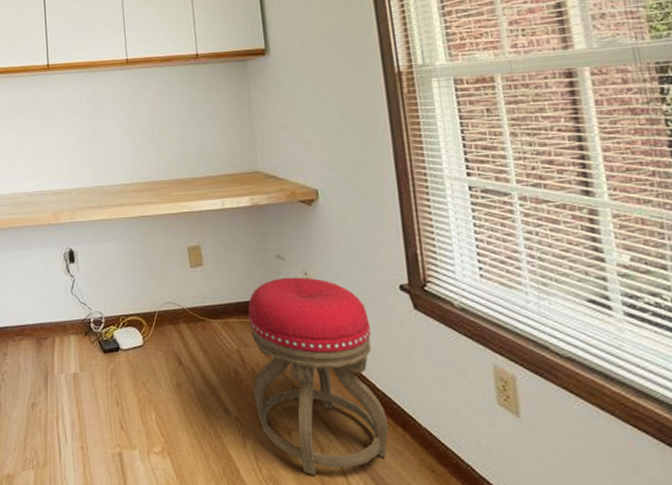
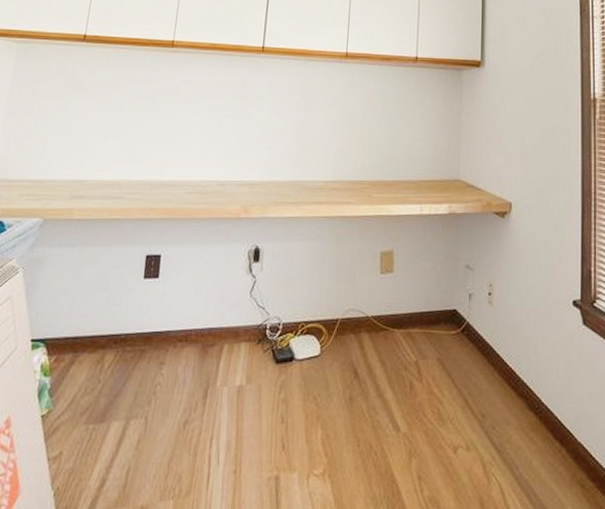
stool: present [248,277,389,475] -> none [425,288,548,494]

